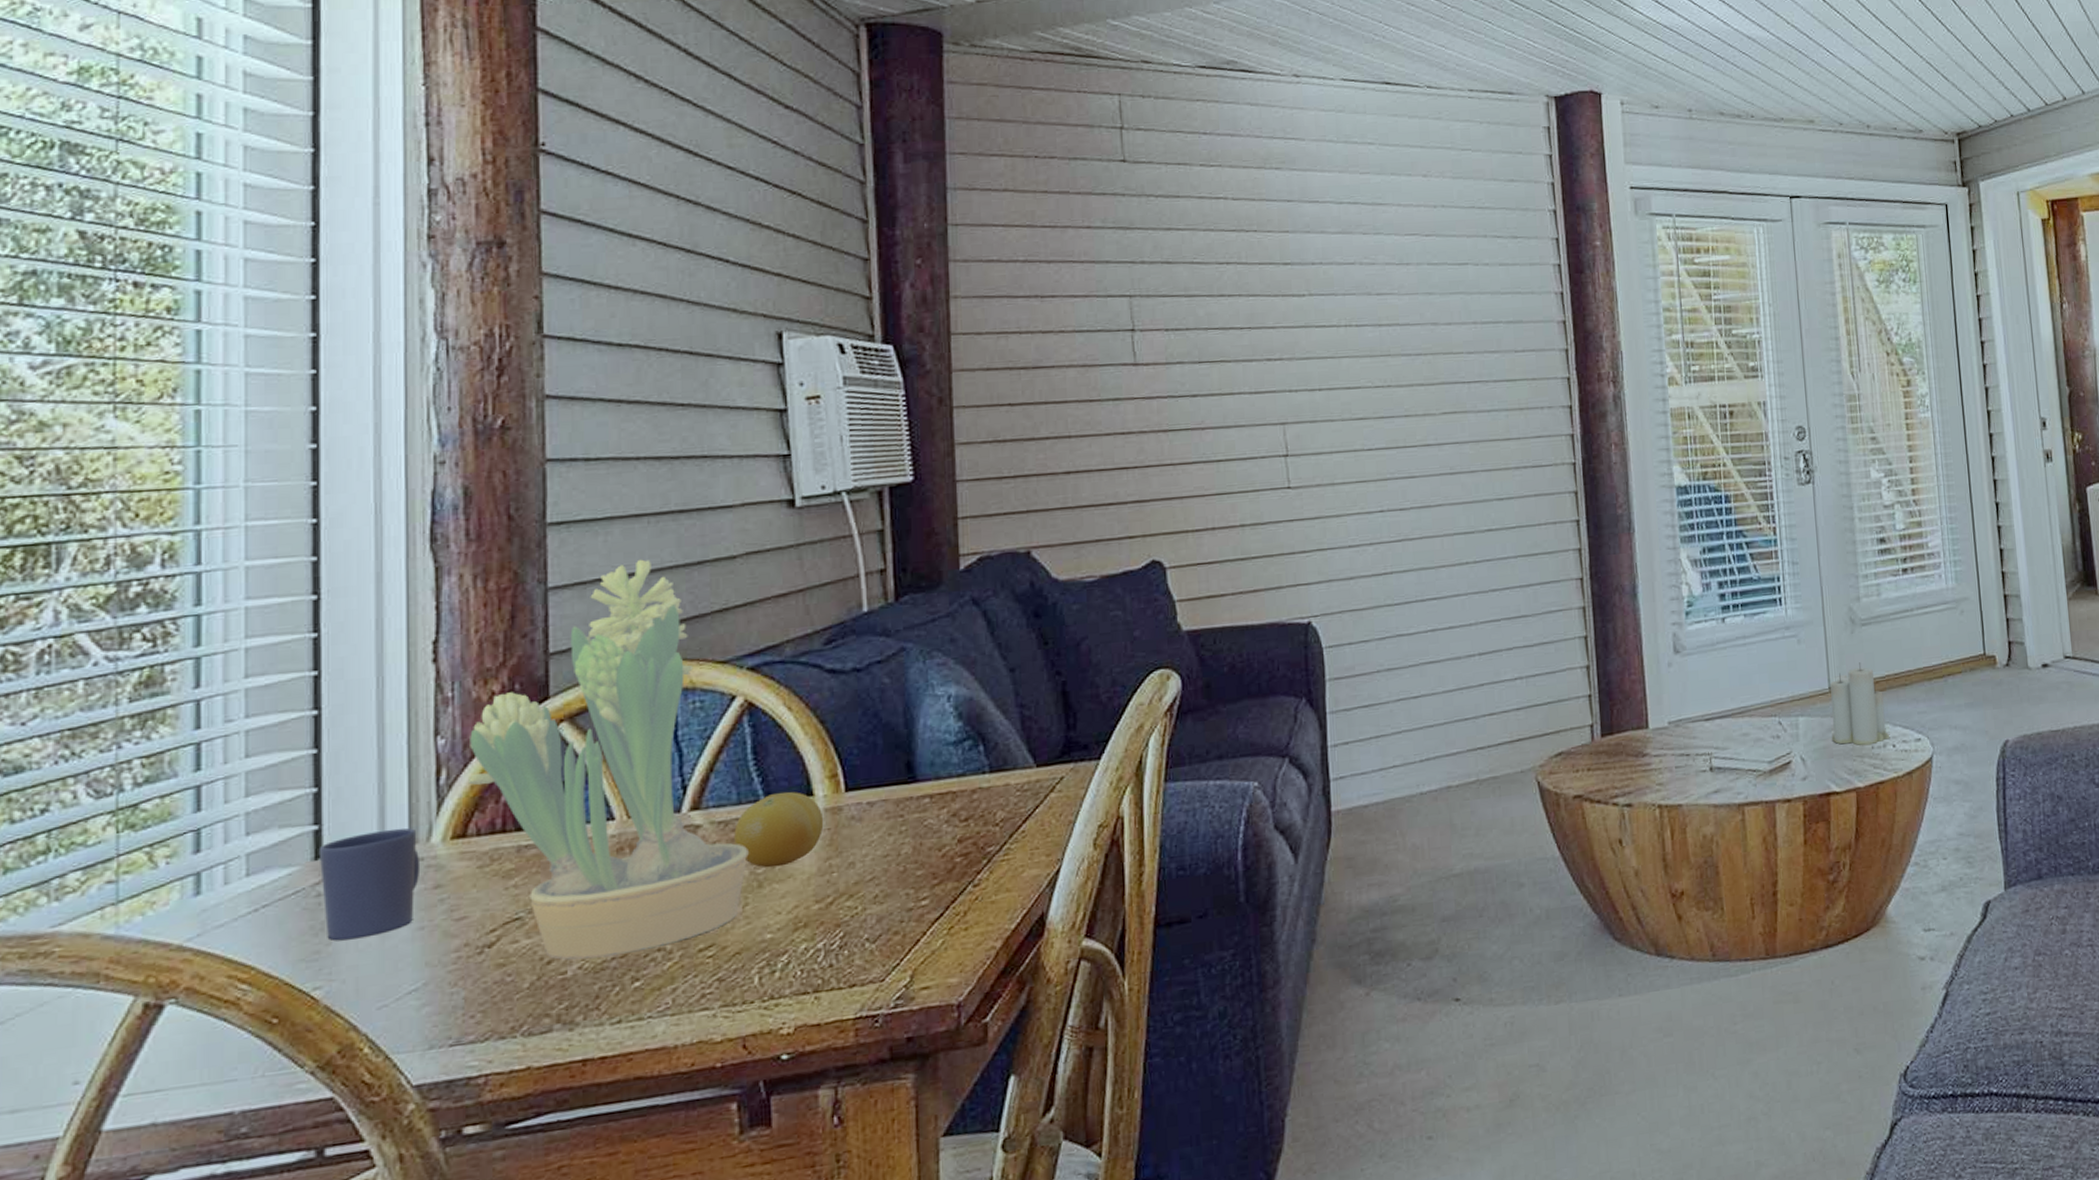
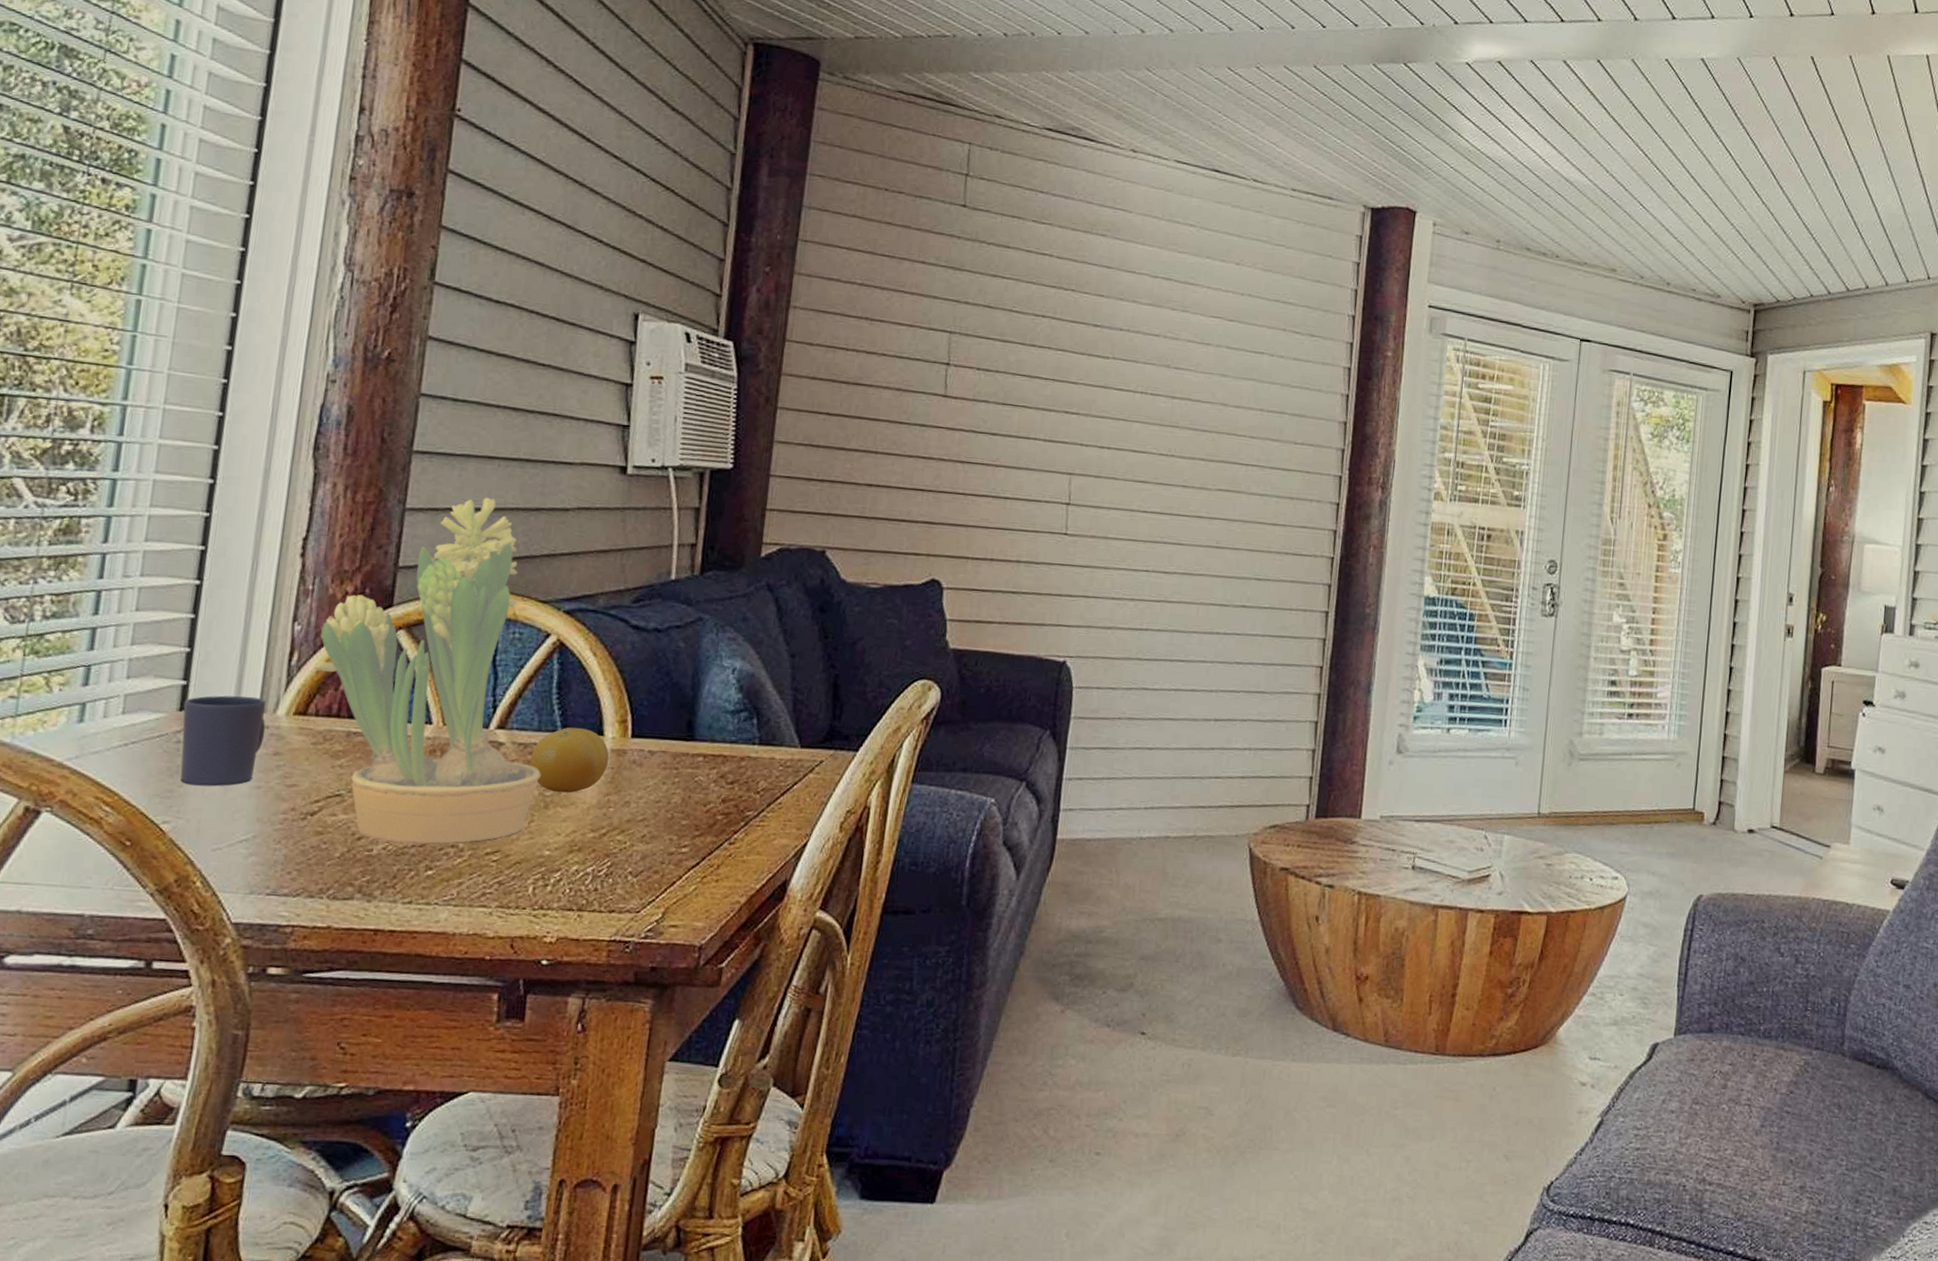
candle: present [1830,662,1890,746] -> none [1532,794,1589,875]

